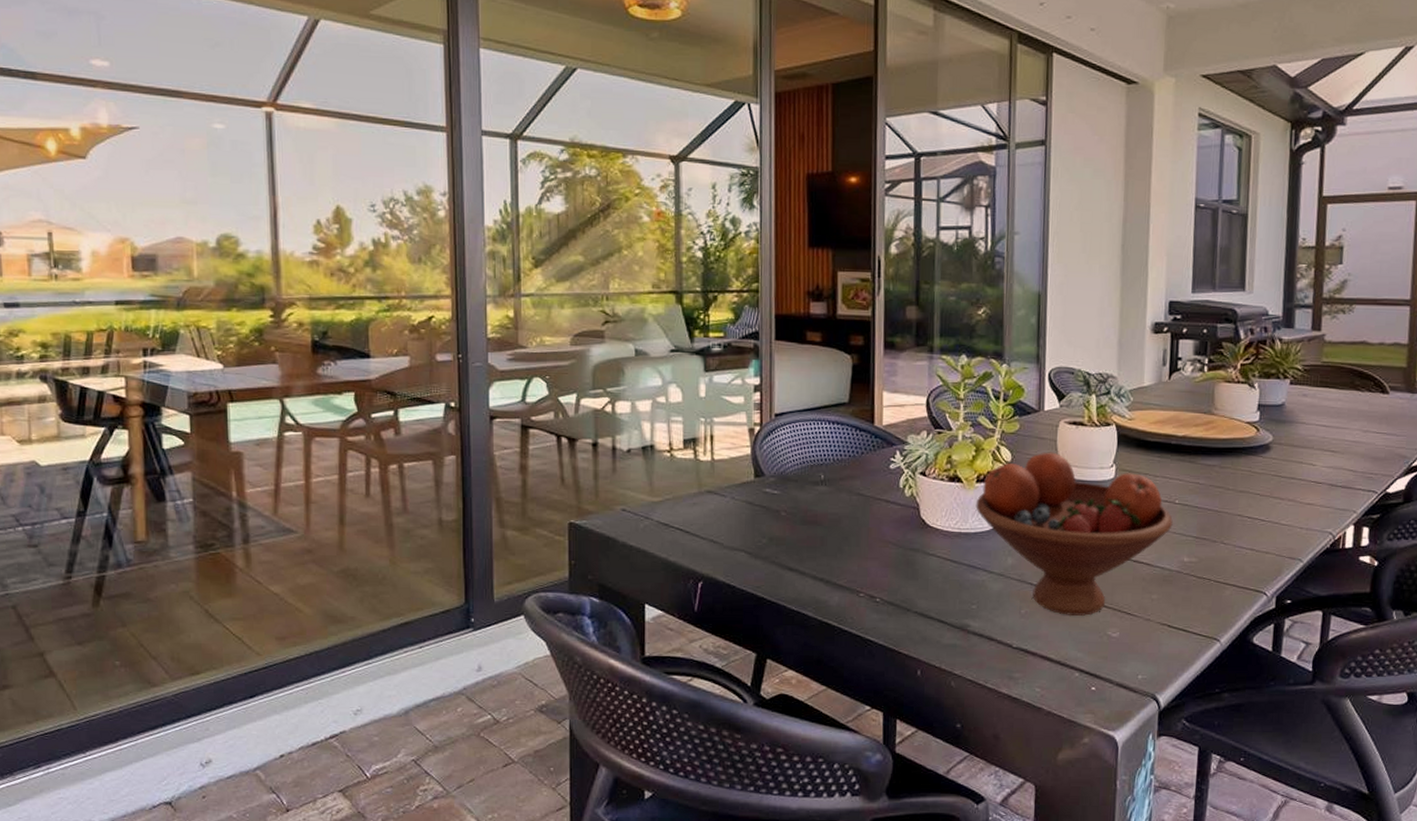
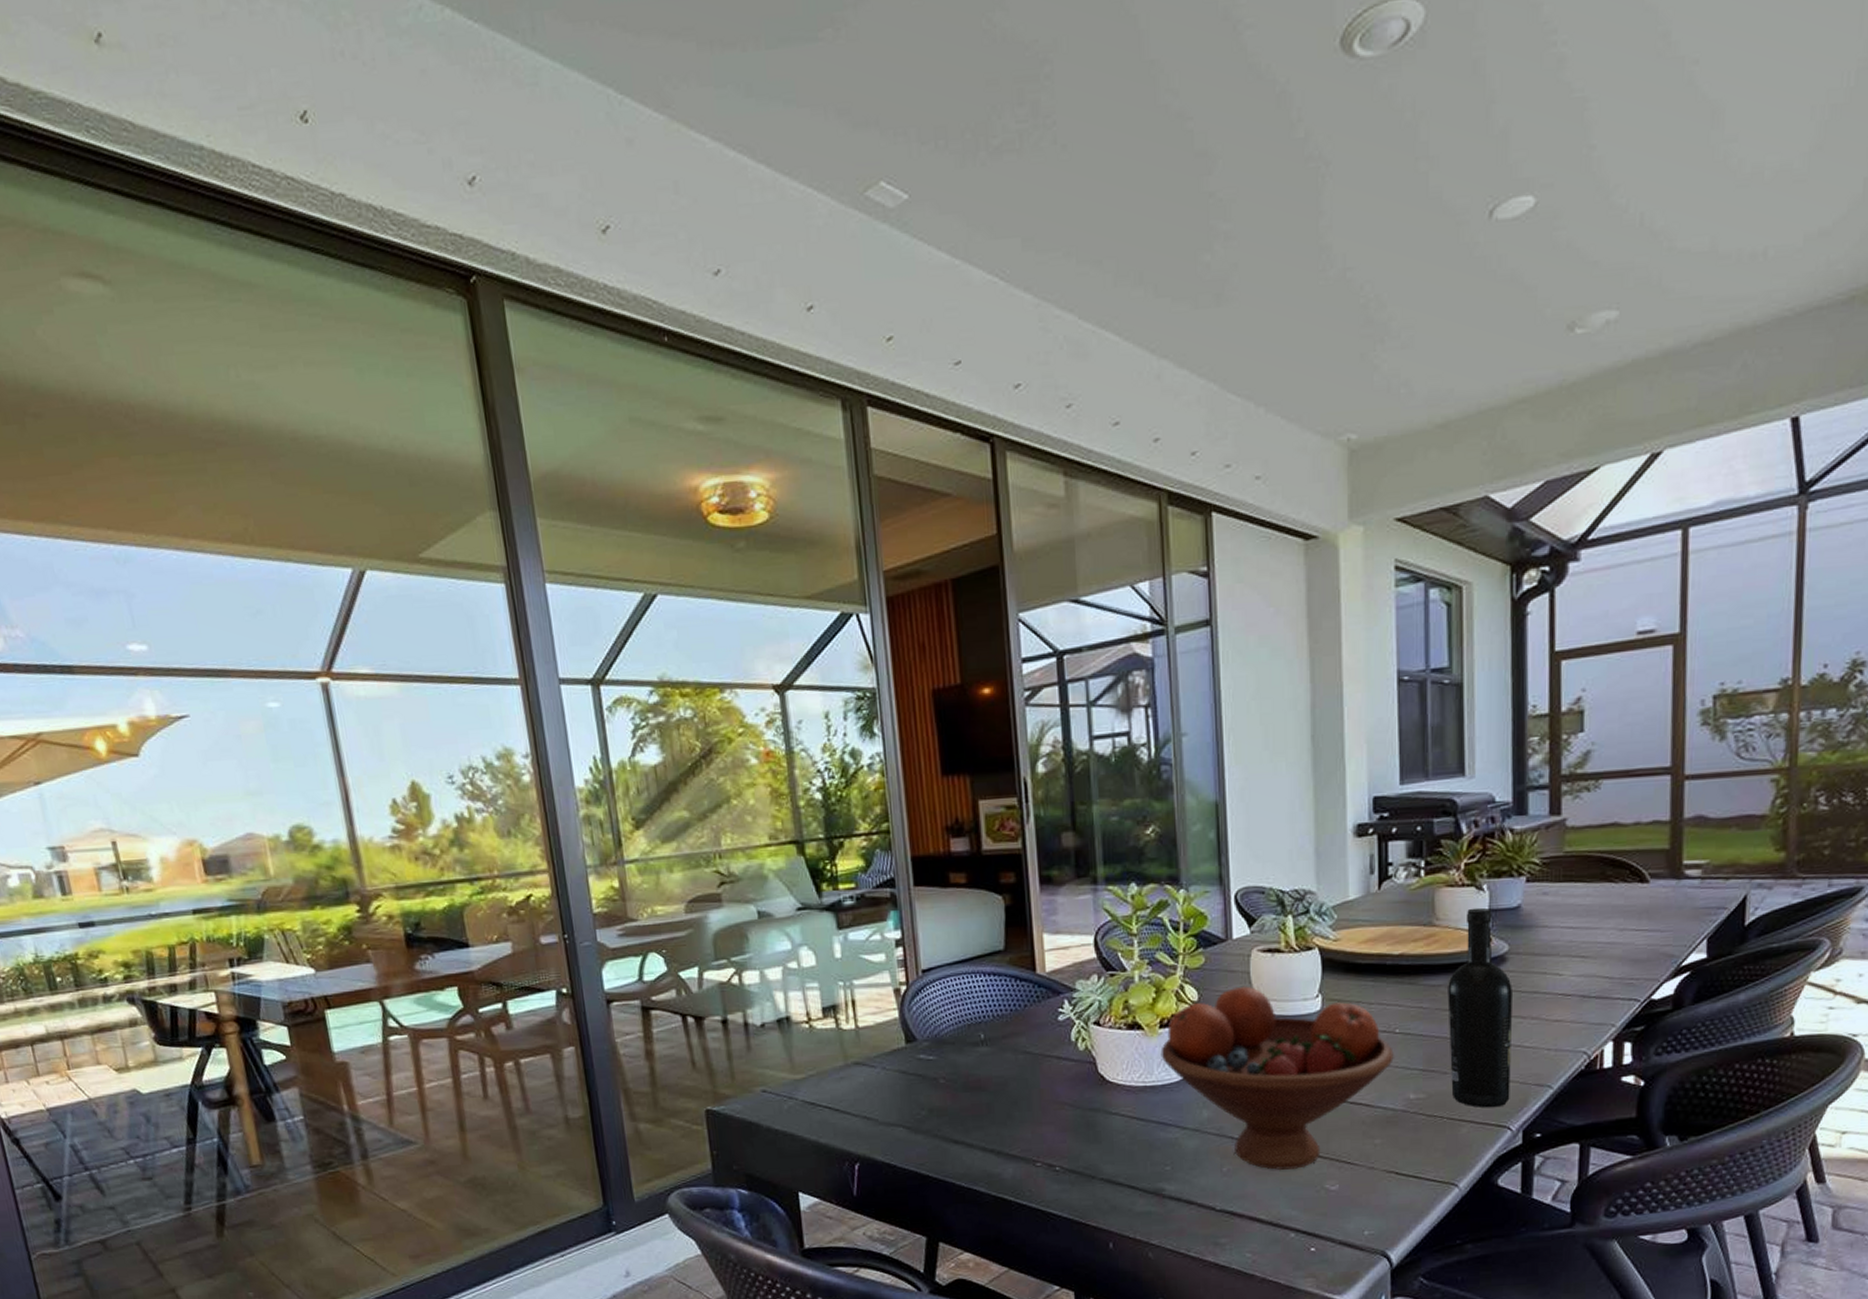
wine bottle: none [1219,402,1274,575] -> present [1447,907,1512,1108]

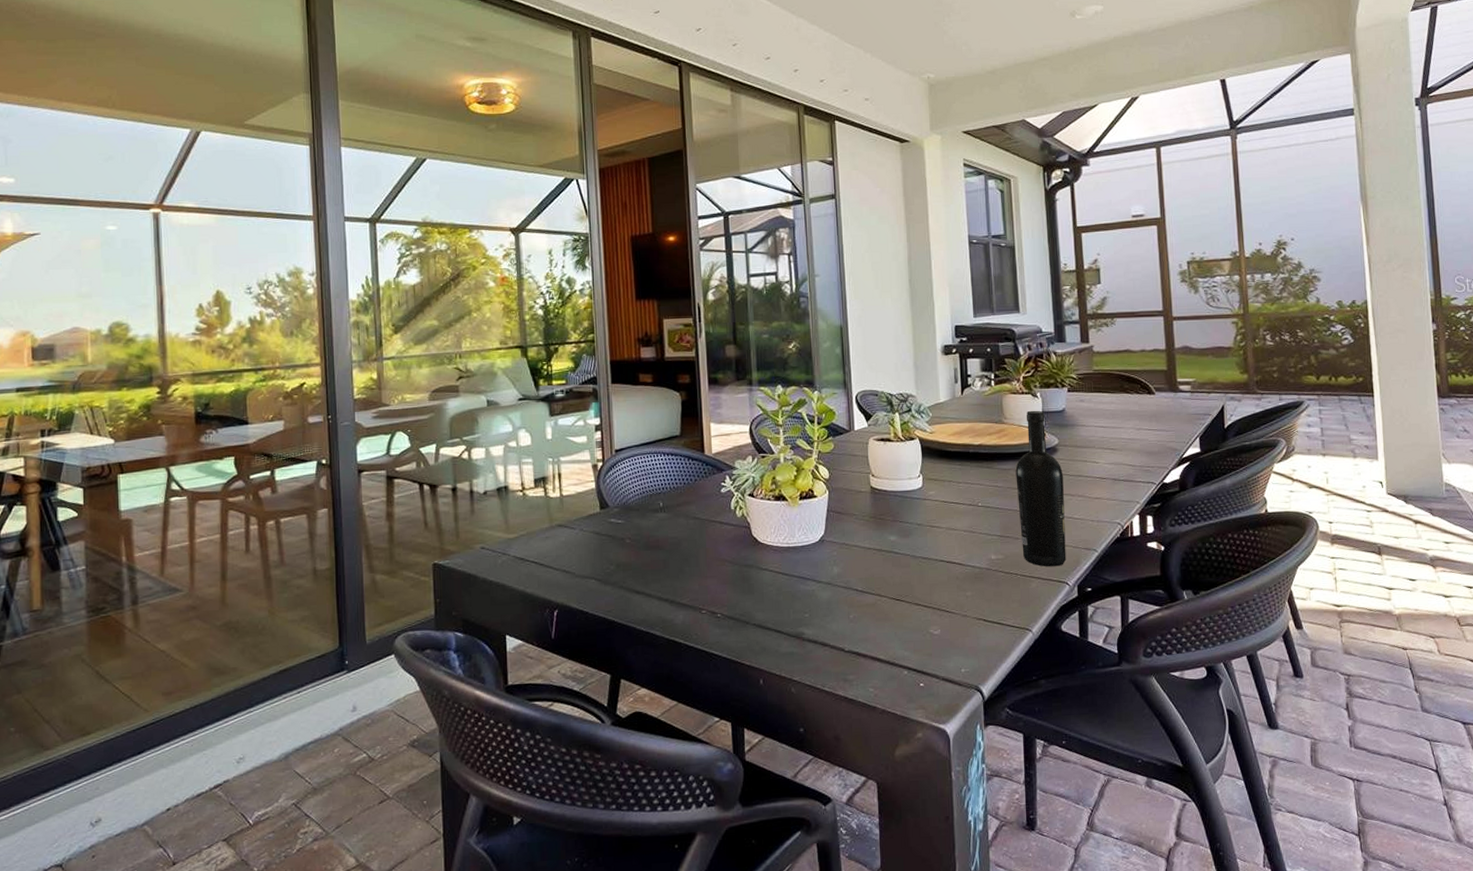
fruit bowl: present [1160,986,1394,1170] -> none [800,467,978,617]

